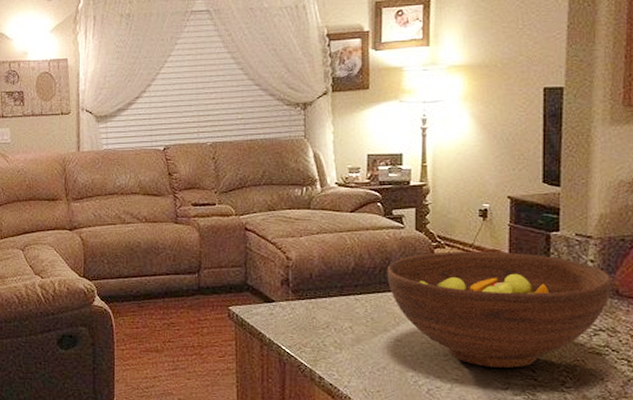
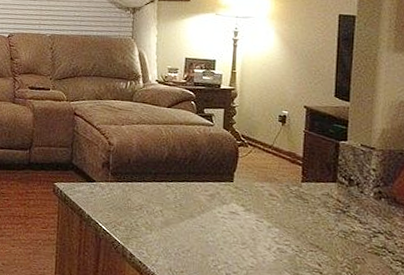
fruit bowl: present [387,251,612,368] -> none [196,150,391,261]

